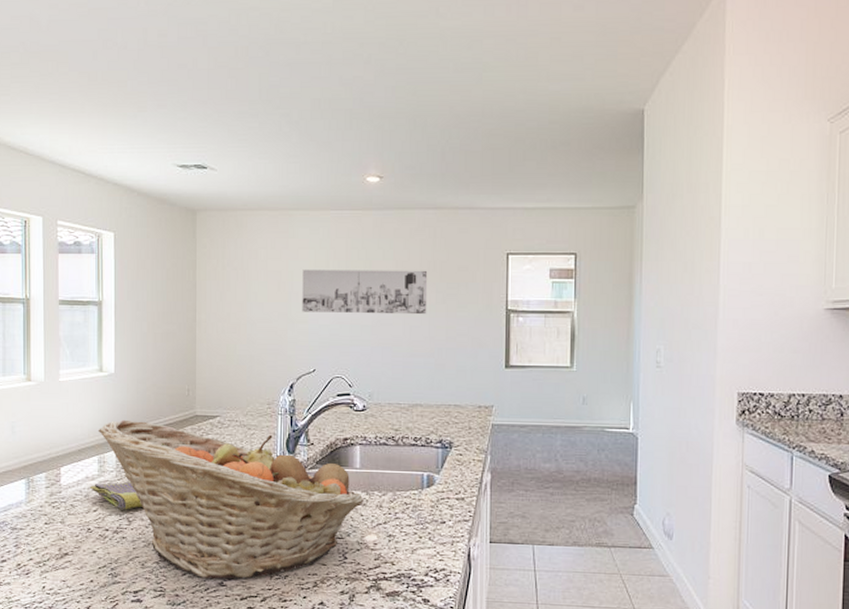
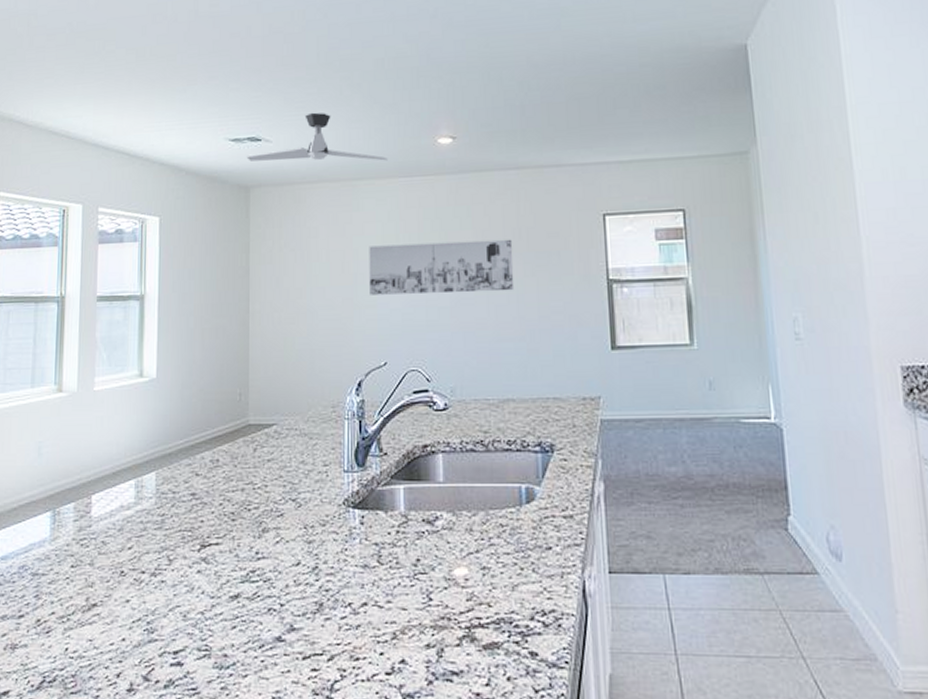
dish towel: present [90,481,142,510] -> none [125,509,186,546]
fruit basket: present [98,419,364,579] -> none [135,433,450,632]
ceiling fan: none [193,145,321,194] -> present [246,112,388,162]

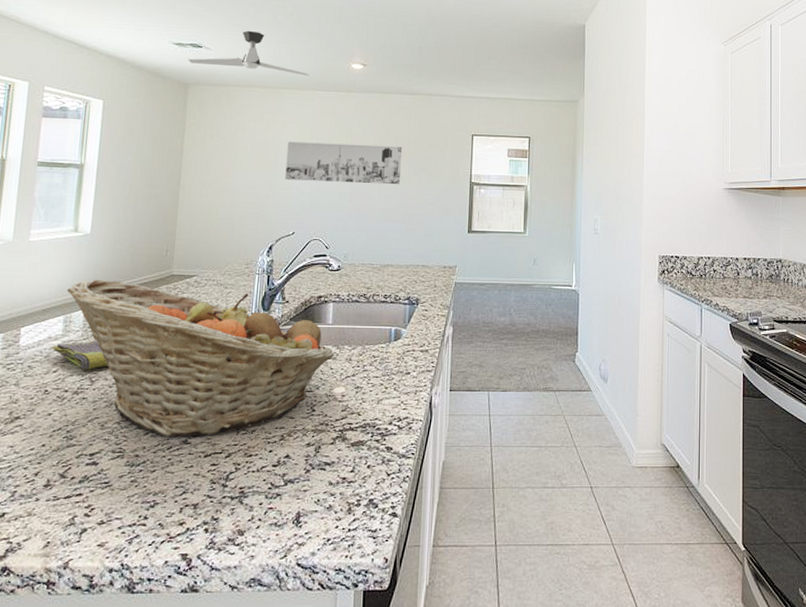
dish towel: none [125,509,186,546] -> present [52,340,108,370]
fruit basket: none [135,433,450,632] -> present [66,279,334,436]

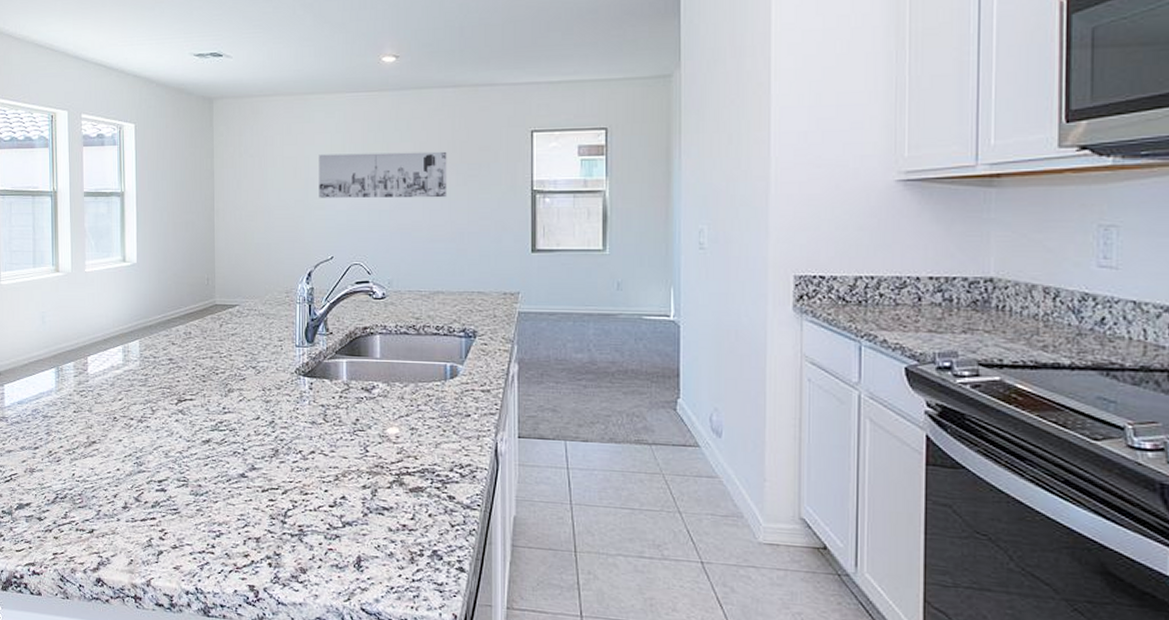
dish towel: present [52,340,108,370] -> none [116,370,165,400]
fruit basket: present [66,279,334,436] -> none [122,309,385,470]
ceiling fan: present [188,30,310,76] -> none [209,30,336,77]

